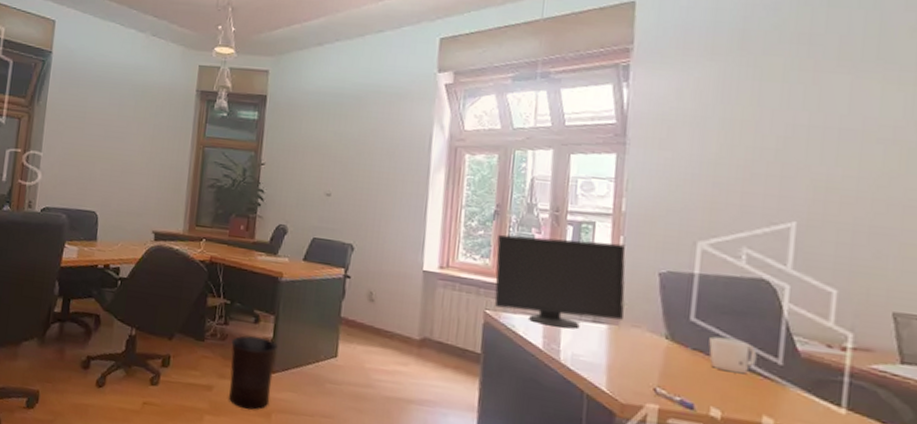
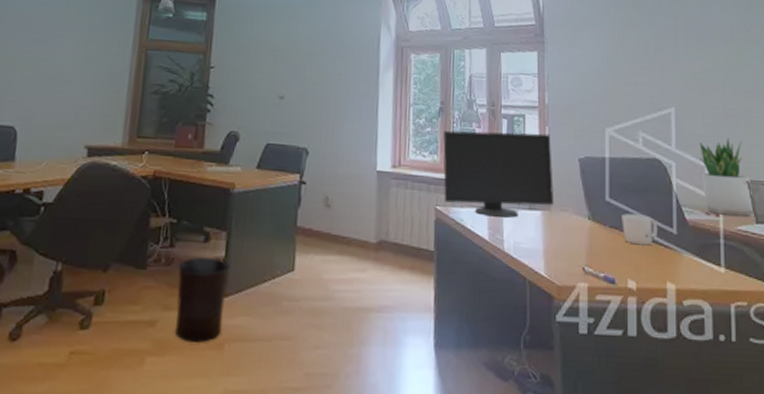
planter: none [825,261,900,355] -> present [699,138,753,217]

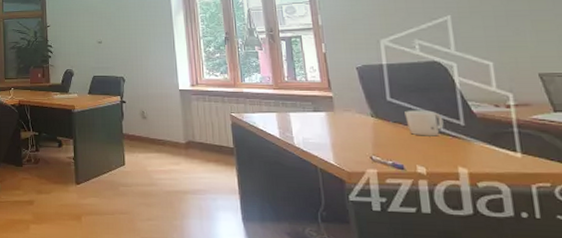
waste bin: present [175,256,230,342] -> none [43,157,79,215]
computer monitor: present [443,130,555,218] -> none [231,49,337,119]
planter: present [699,138,753,217] -> none [481,37,549,106]

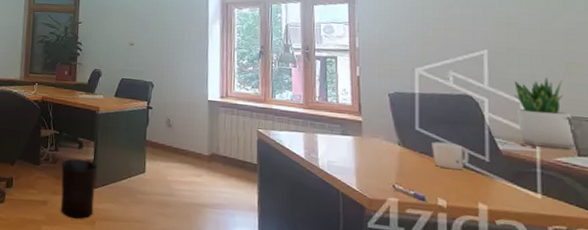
waste bin: none [43,157,79,215] -> present [61,158,98,219]
planter: none [481,37,549,106] -> present [514,77,574,150]

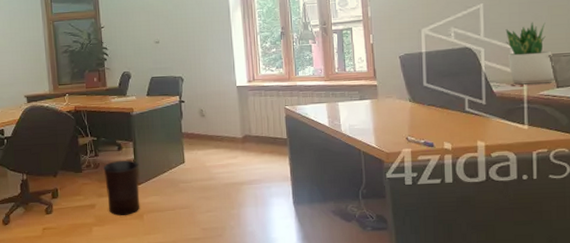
mug: present [432,141,469,171] -> none [438,93,469,116]

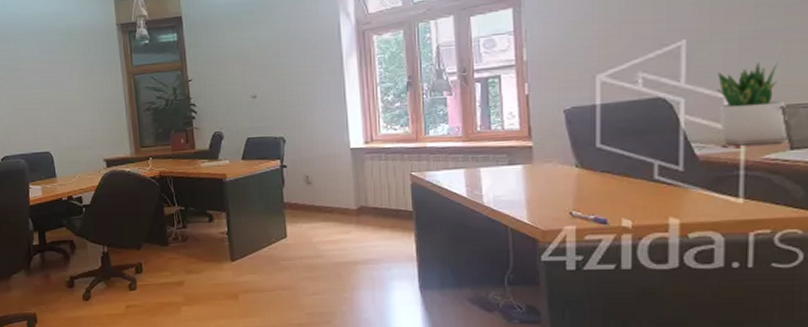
waste bin: present [103,160,140,216] -> none [192,232,235,295]

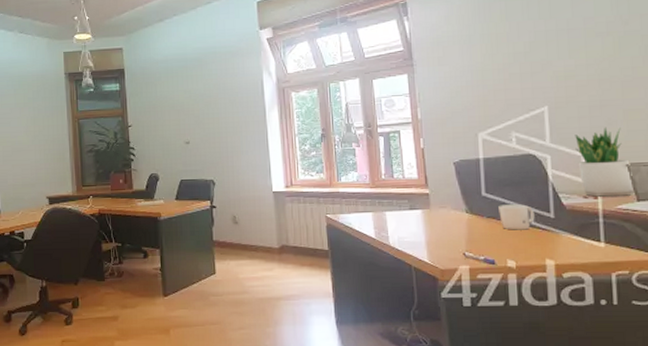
mug: none [615,156,659,186] -> present [498,204,535,230]

